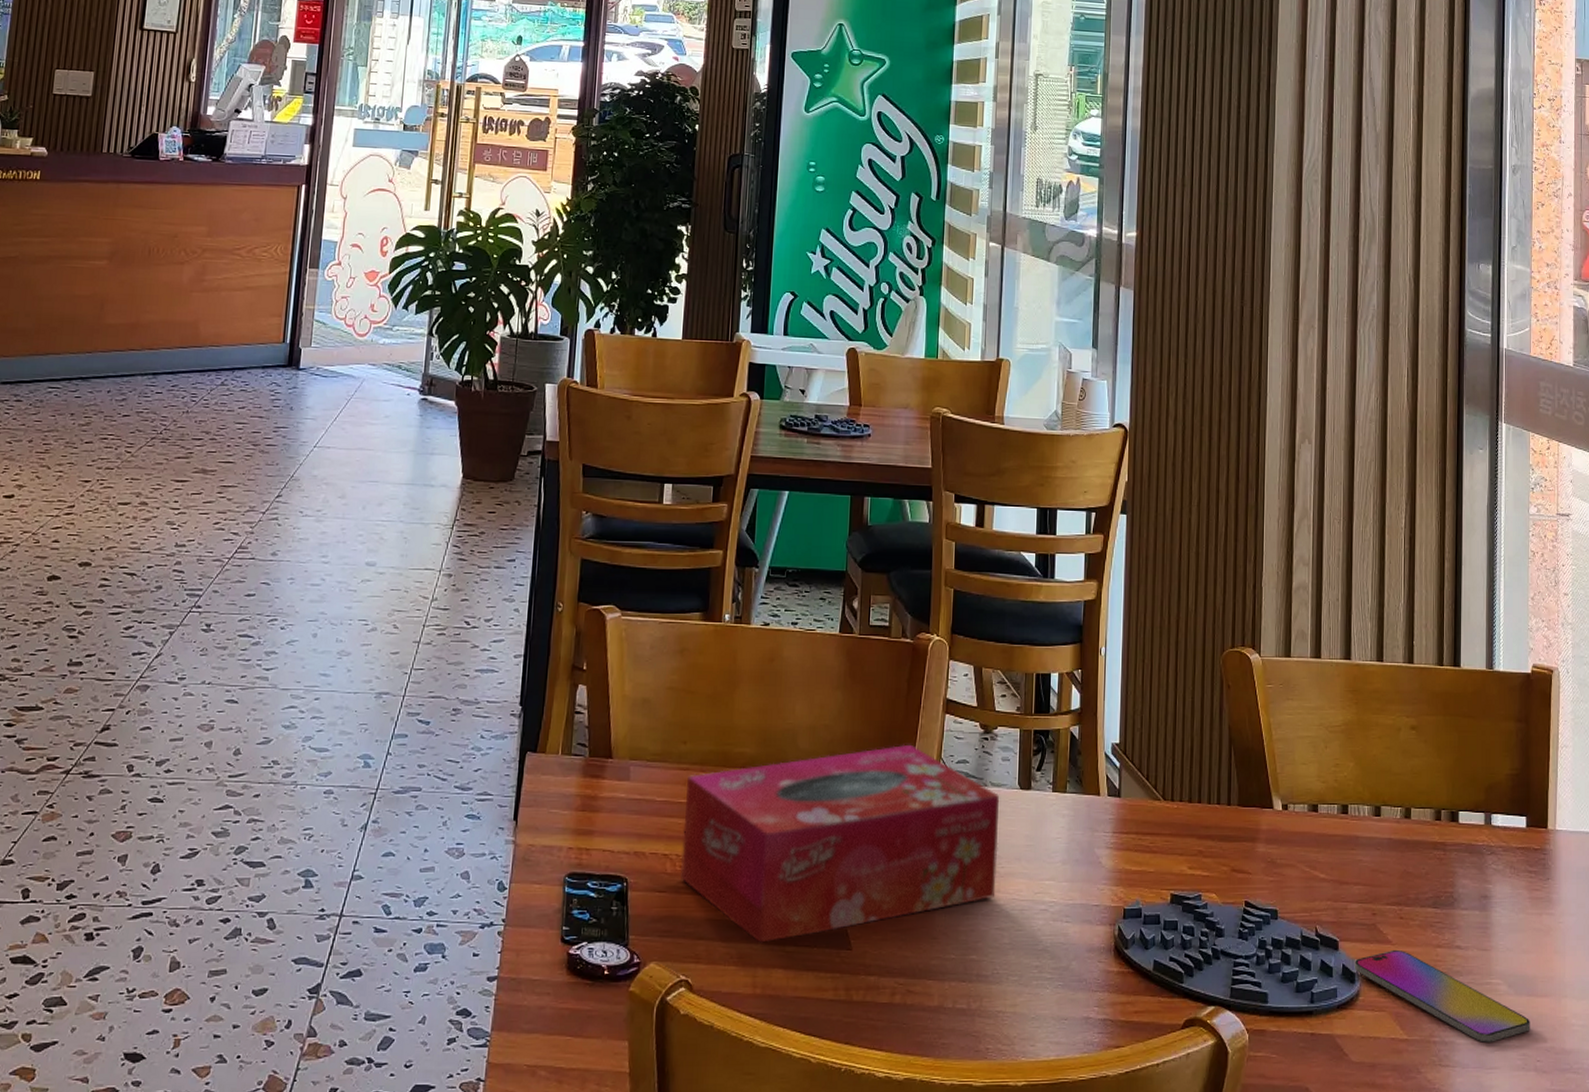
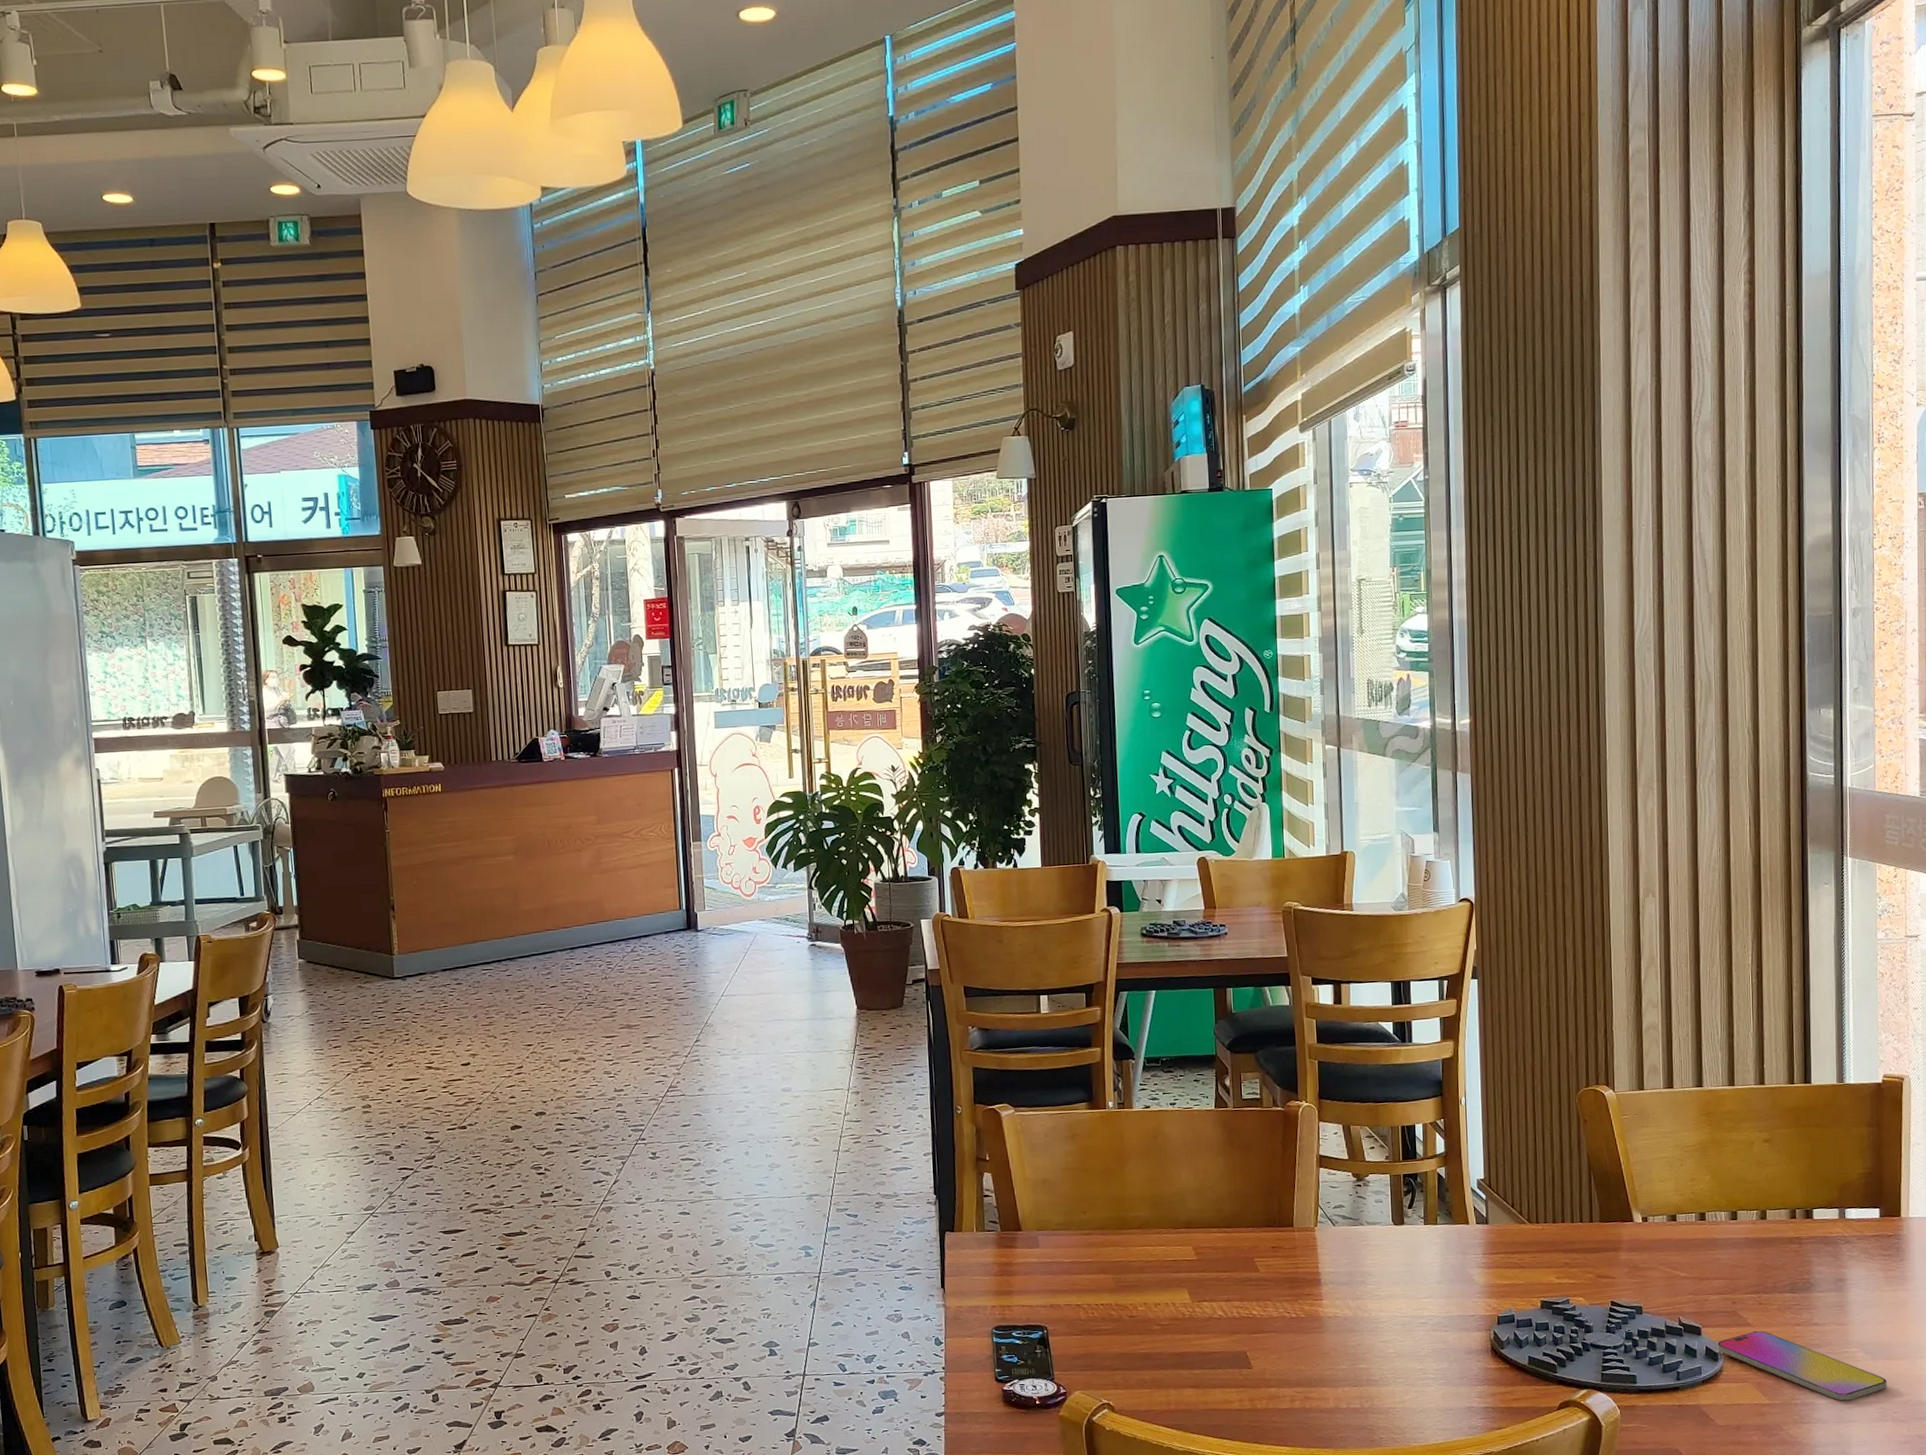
tissue box: present [679,744,1000,943] -> none [1090,1196,1378,1369]

